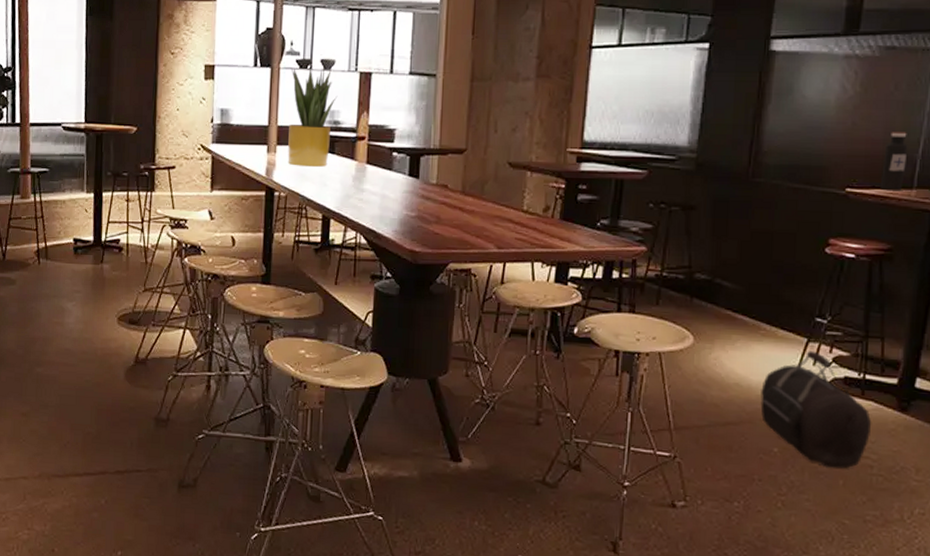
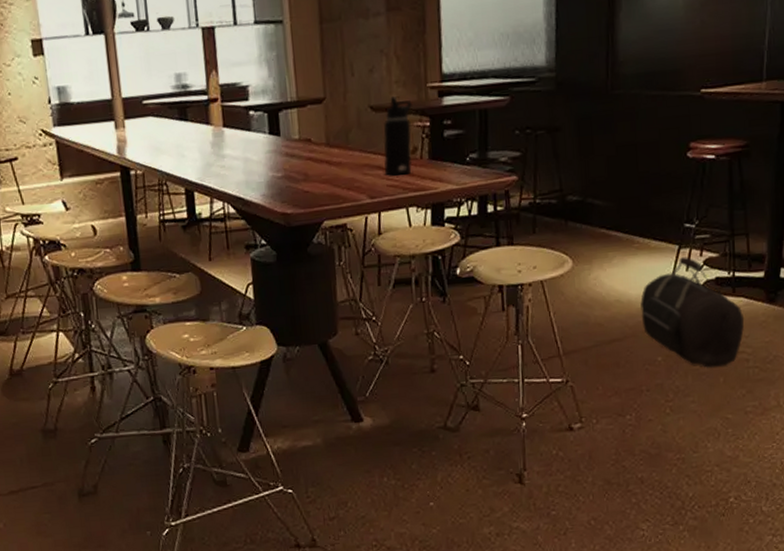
planter: present [287,65,338,167] -> none [126,24,182,140]
water bottle: none [515,155,550,232] -> present [383,95,412,176]
water bottle: present [879,132,908,191] -> none [732,24,755,87]

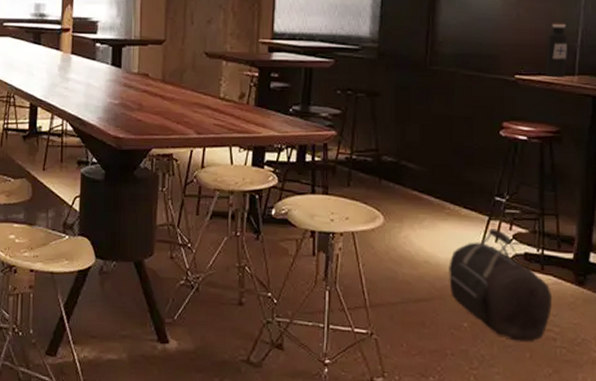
water bottle: present [383,95,412,176] -> none [213,46,244,118]
water bottle: none [732,24,755,87] -> present [545,23,568,78]

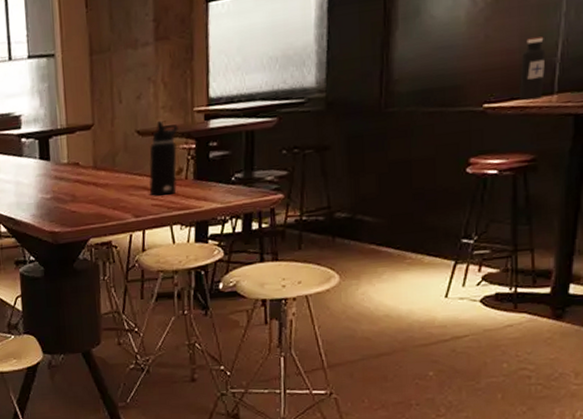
water bottle: none [213,46,244,118] -> present [148,120,178,196]
duffel bag: present [449,228,553,341] -> none [411,272,527,383]

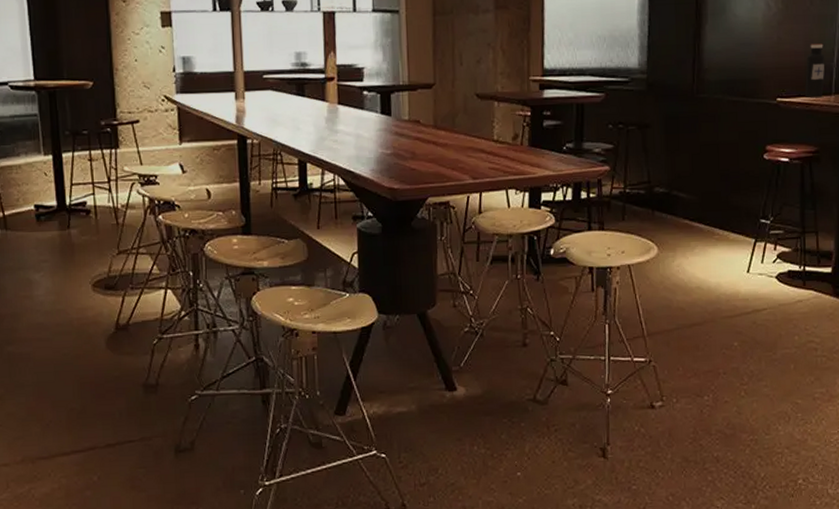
water bottle: present [148,120,178,196] -> none [487,85,515,160]

